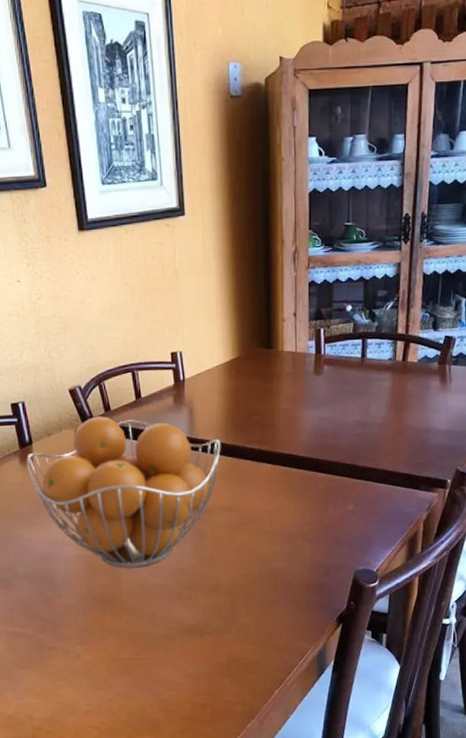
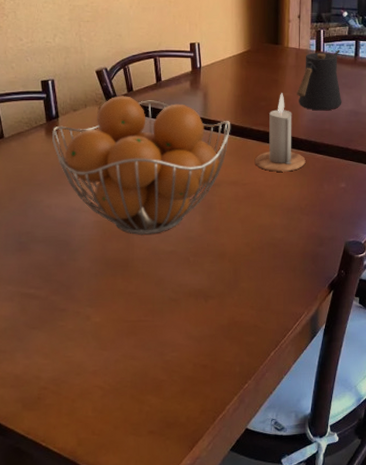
candle: none [249,405,307,495] -> present [254,93,306,172]
kettle: none [295,351,348,424] -> present [297,50,342,111]

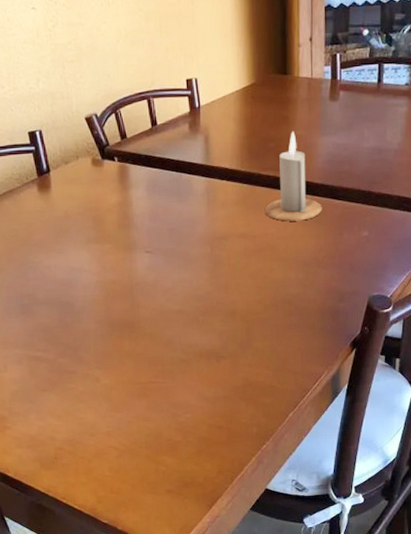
fruit basket: present [52,96,231,236] -> none [45,144,237,295]
kettle: present [297,50,342,111] -> none [310,76,363,150]

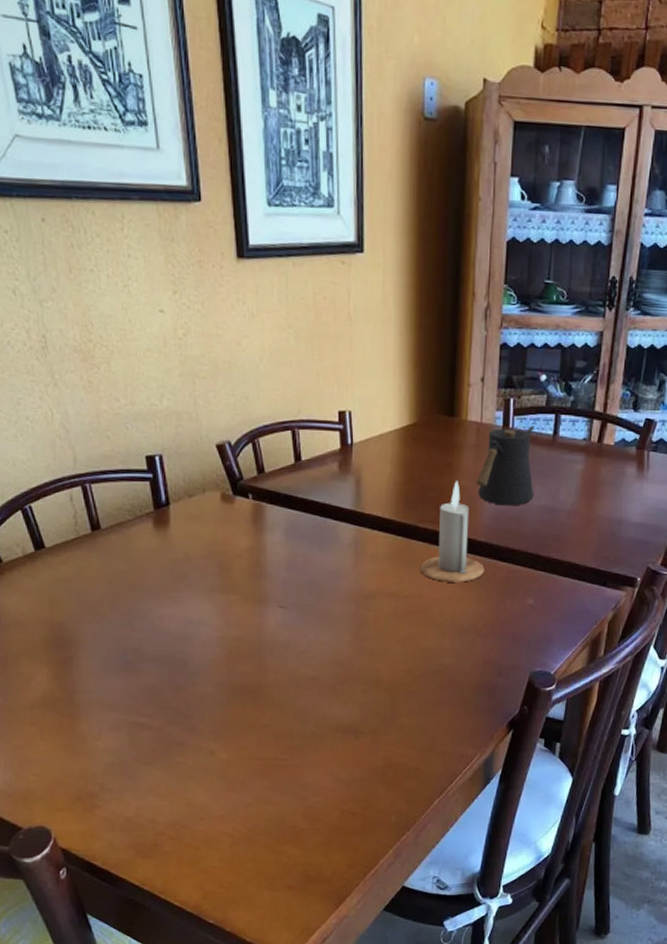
kettle: none [310,76,363,150] -> present [476,426,535,506]

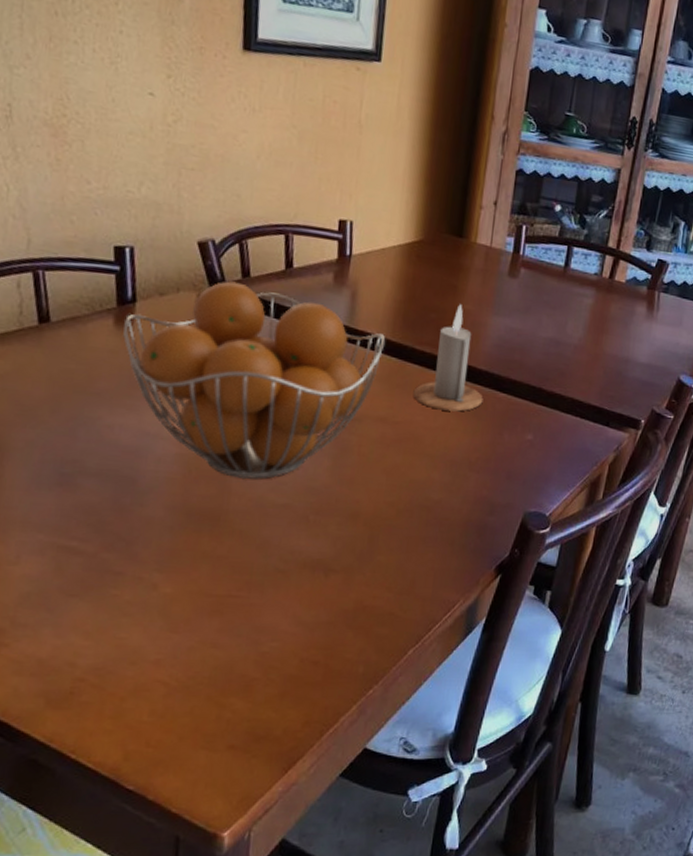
fruit basket: none [162,478,391,657] -> present [123,281,386,480]
kettle: present [476,426,535,506] -> none [480,254,546,335]

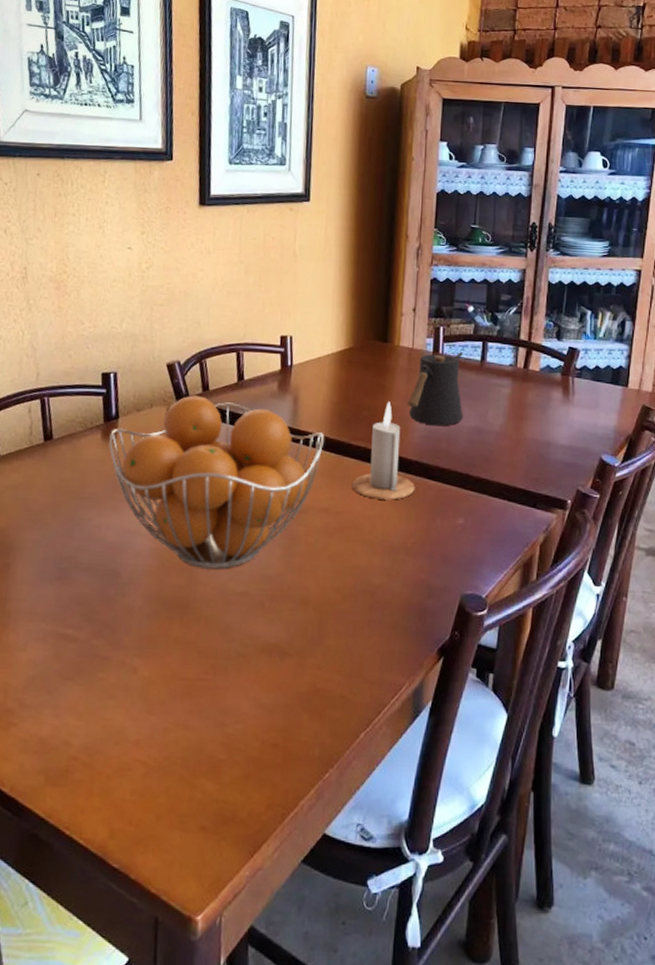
kettle: none [480,254,546,335] -> present [407,352,463,426]

